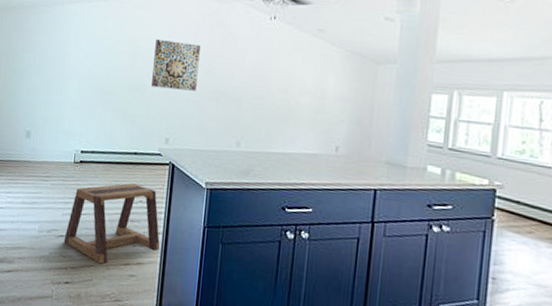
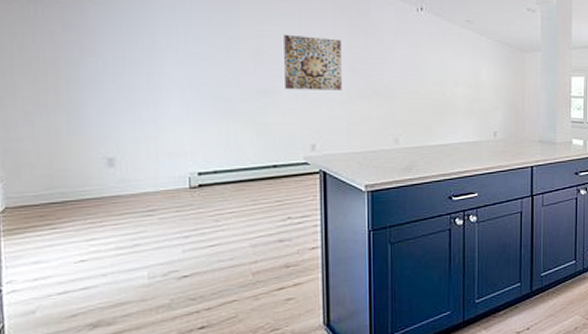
stool: present [64,183,160,264] -> none [189,199,320,296]

